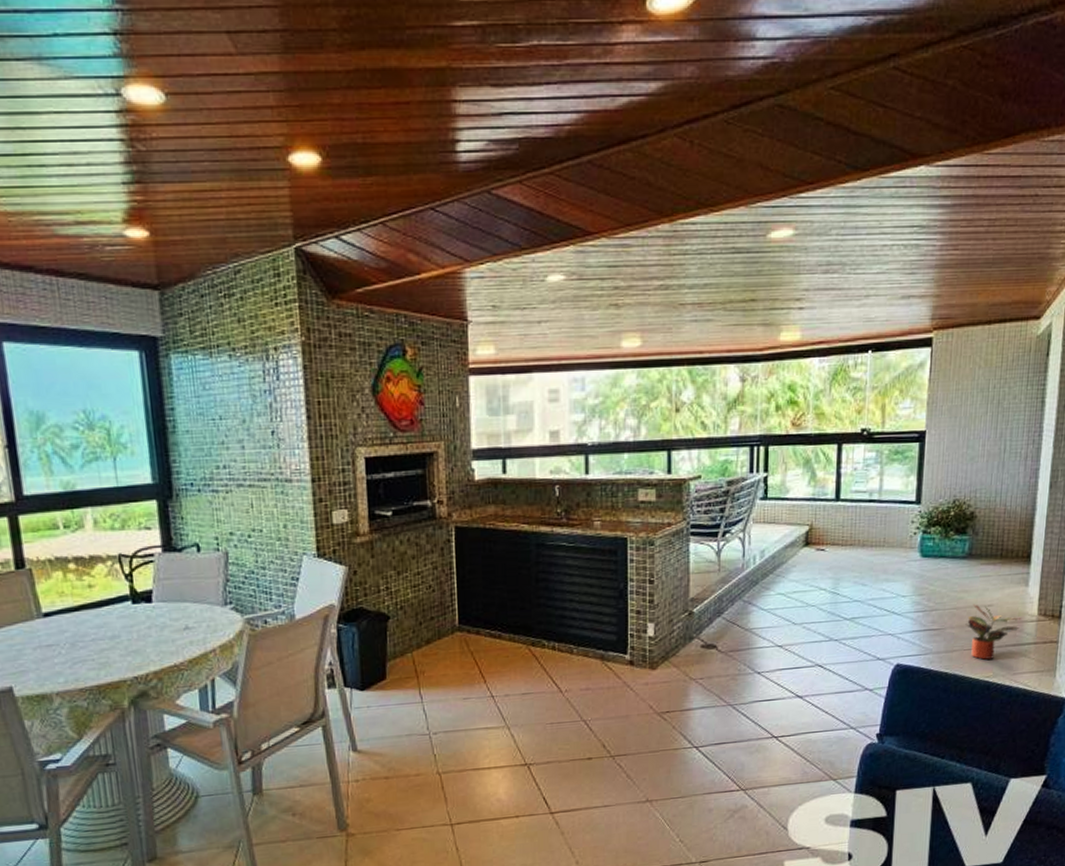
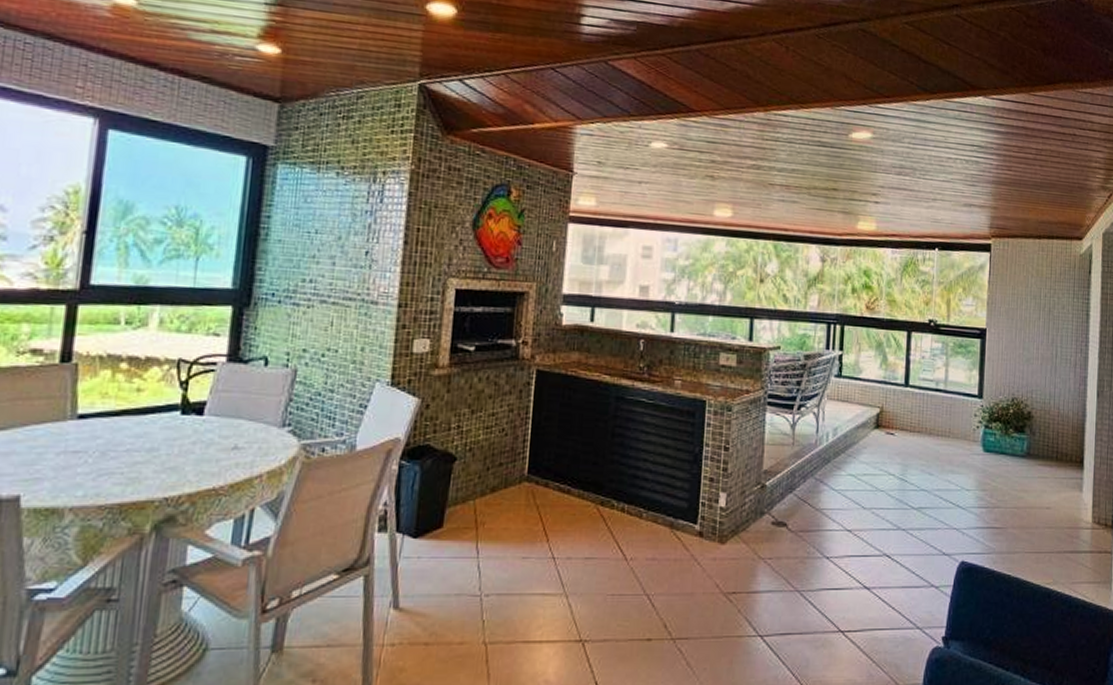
potted plant: present [965,604,1022,660] -> none [1026,505,1078,565]

